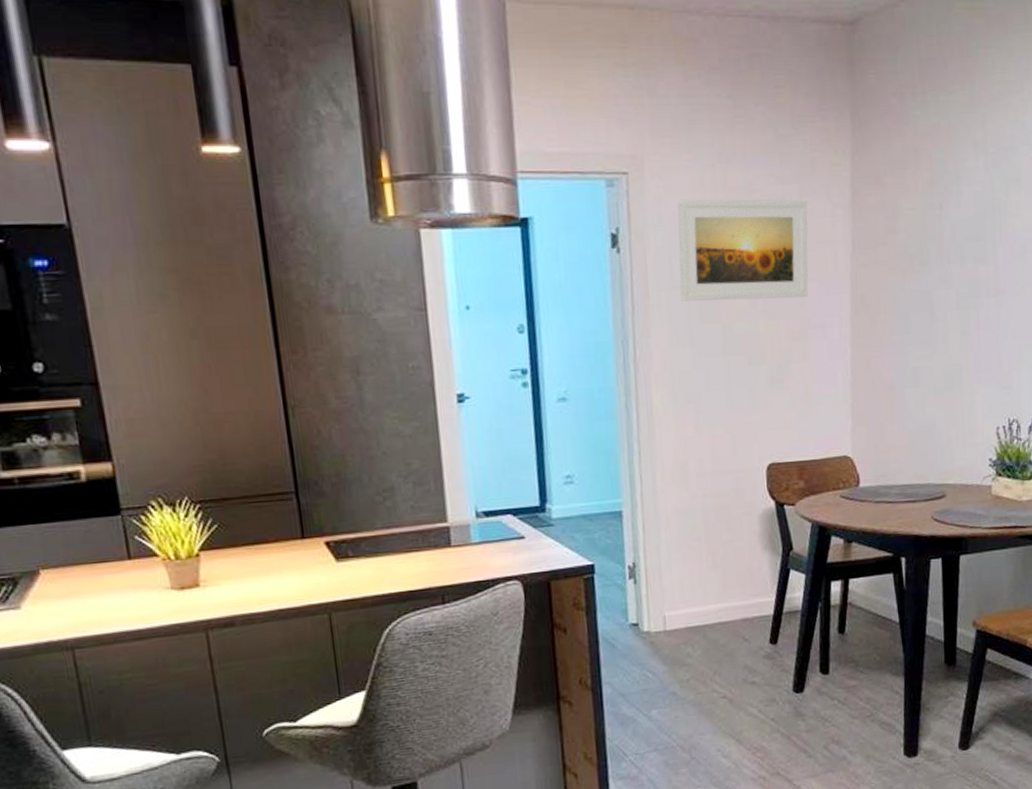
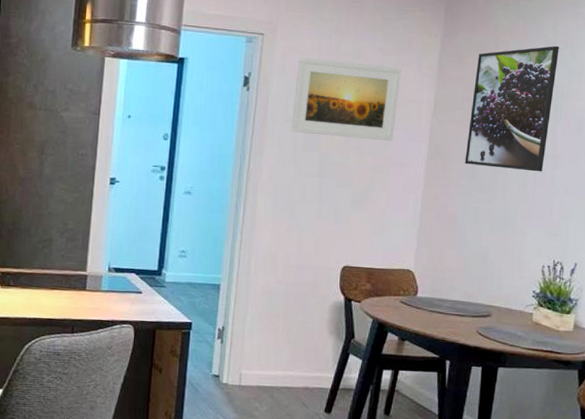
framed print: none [895,149,991,315] -> present [464,45,559,172]

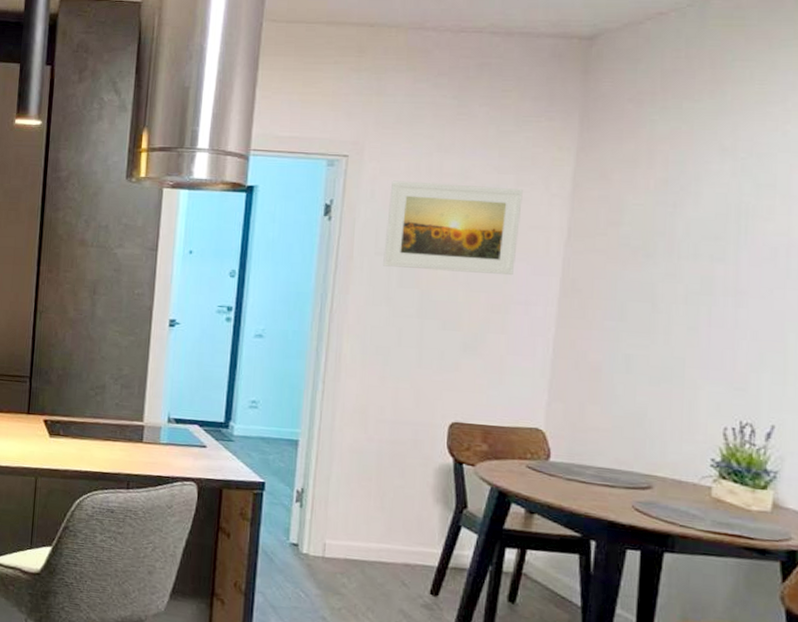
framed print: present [464,45,559,172] -> none [611,154,741,311]

